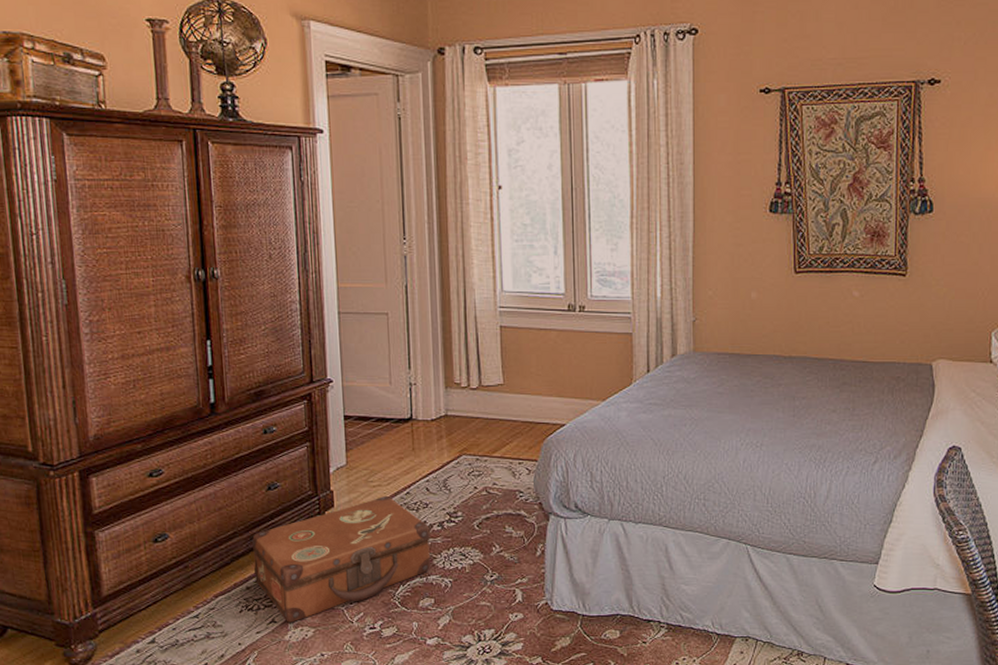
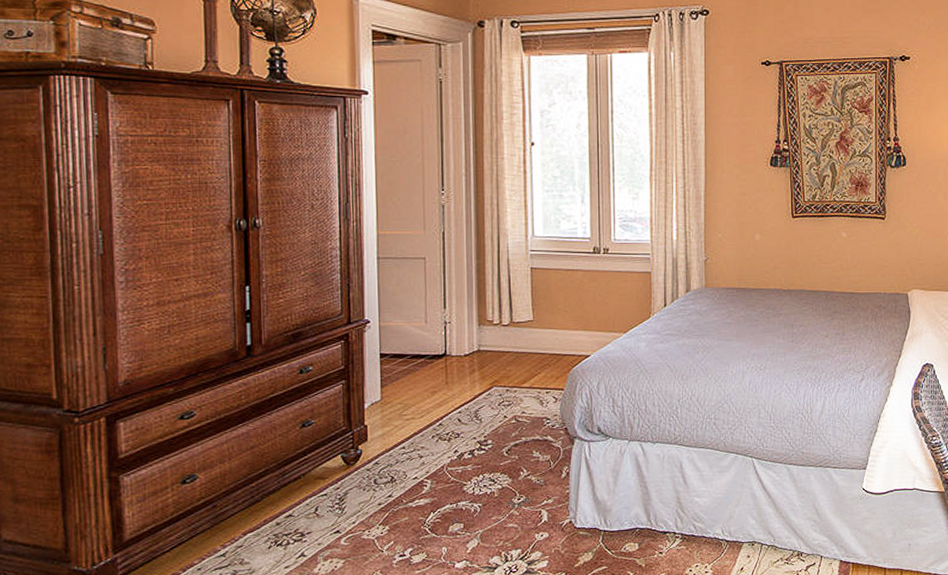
suitcase: present [252,496,430,623] -> none [284,428,461,556]

